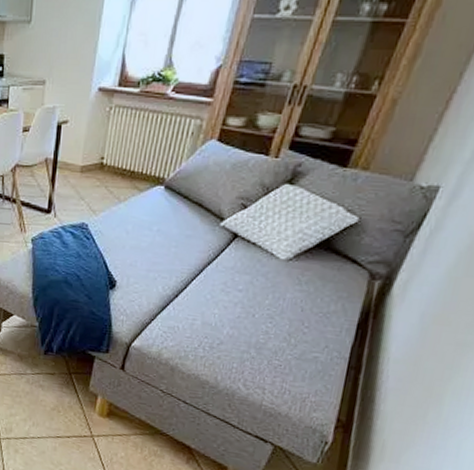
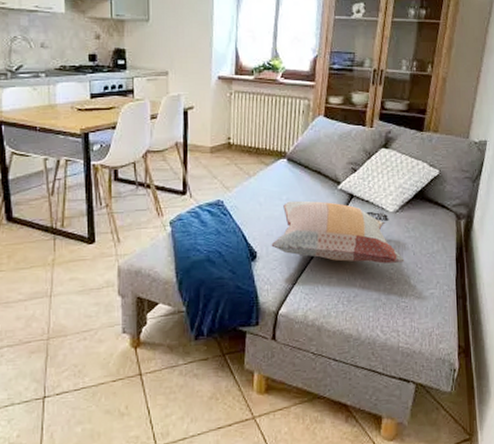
decorative pillow: none [133,232,289,318] -> present [271,200,405,264]

